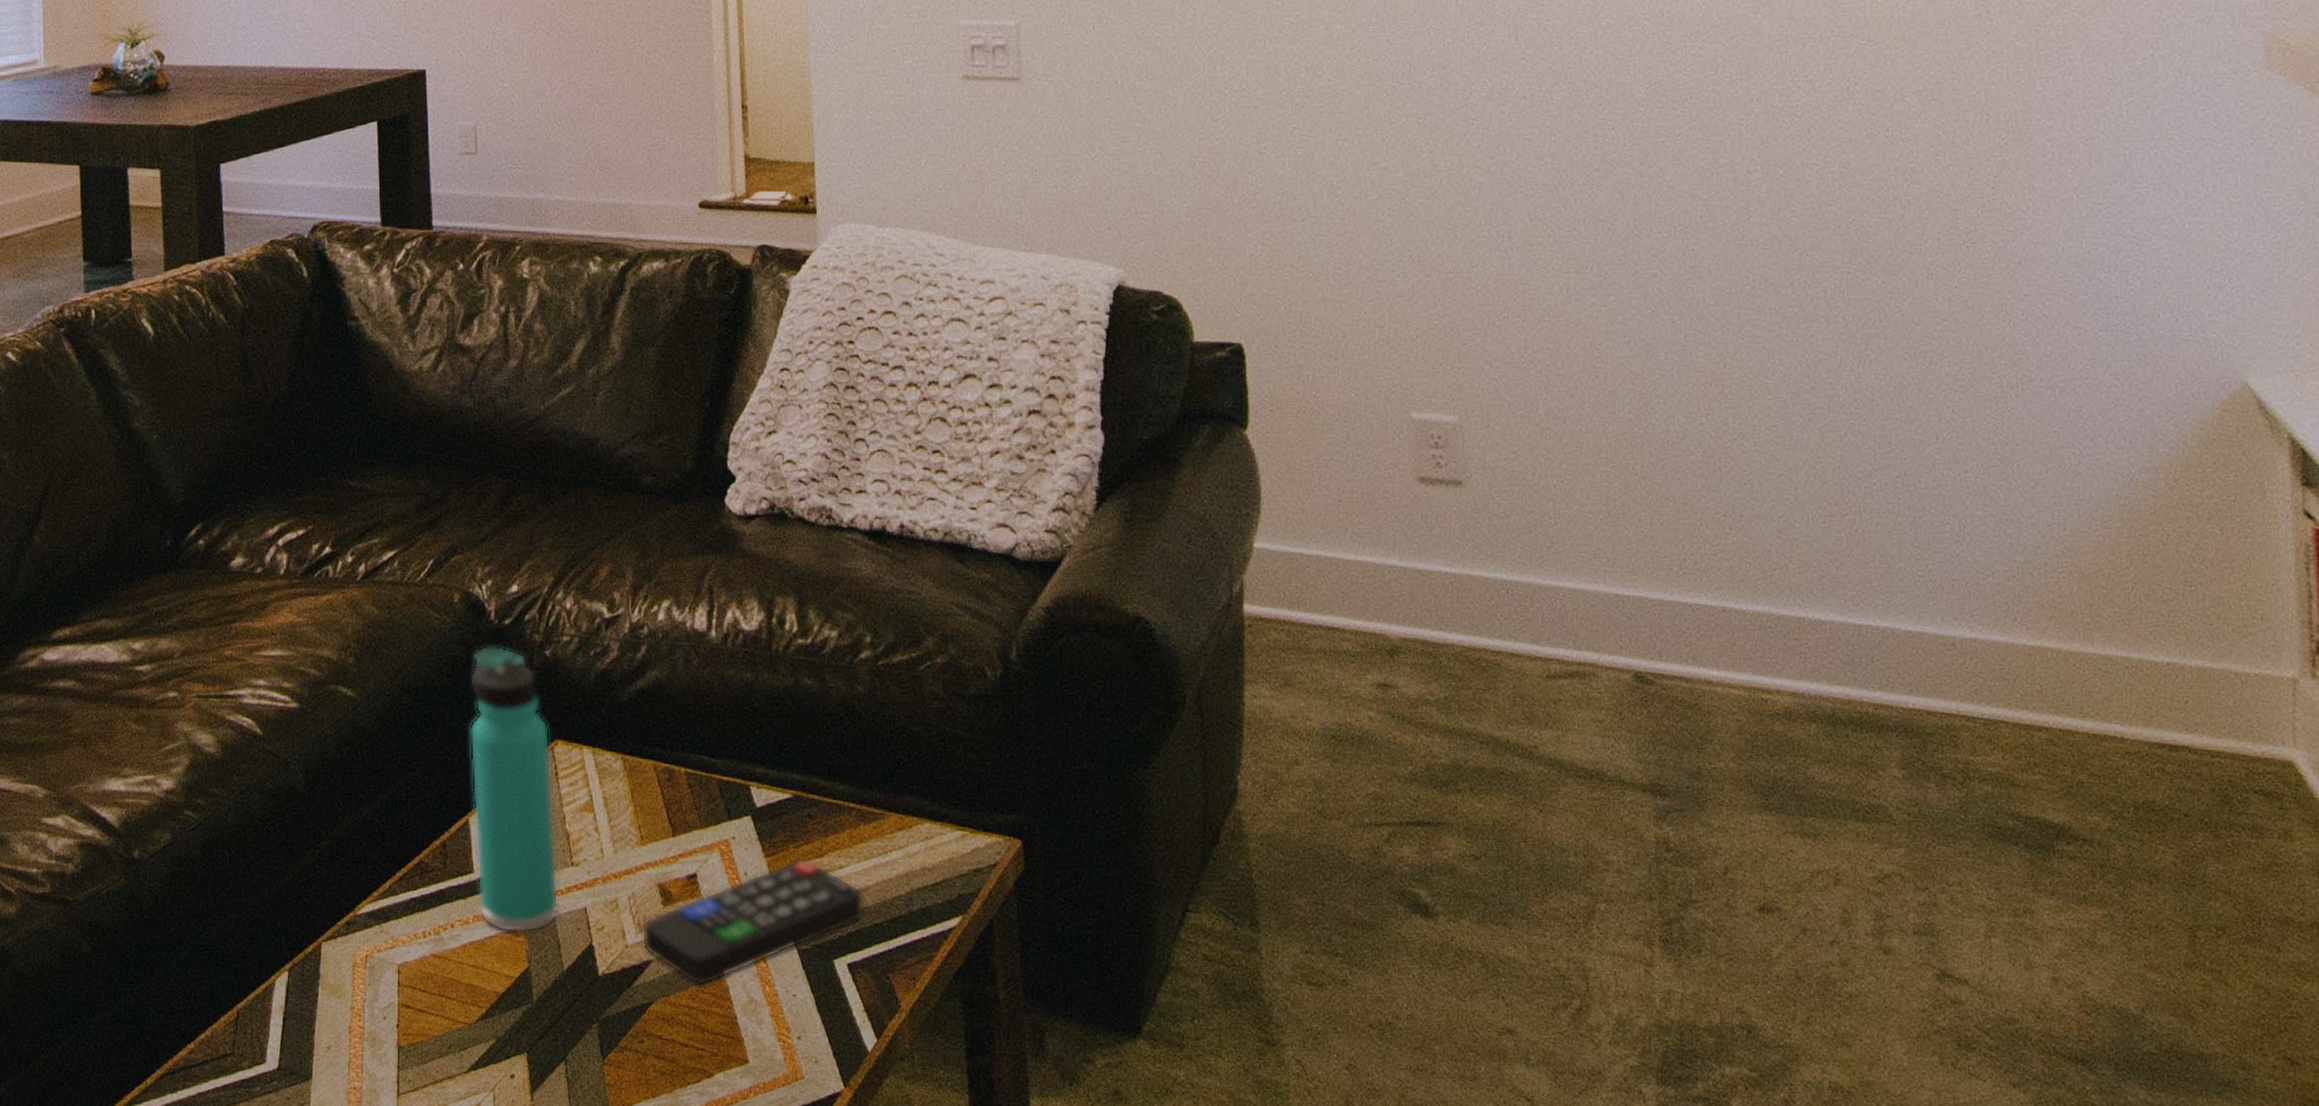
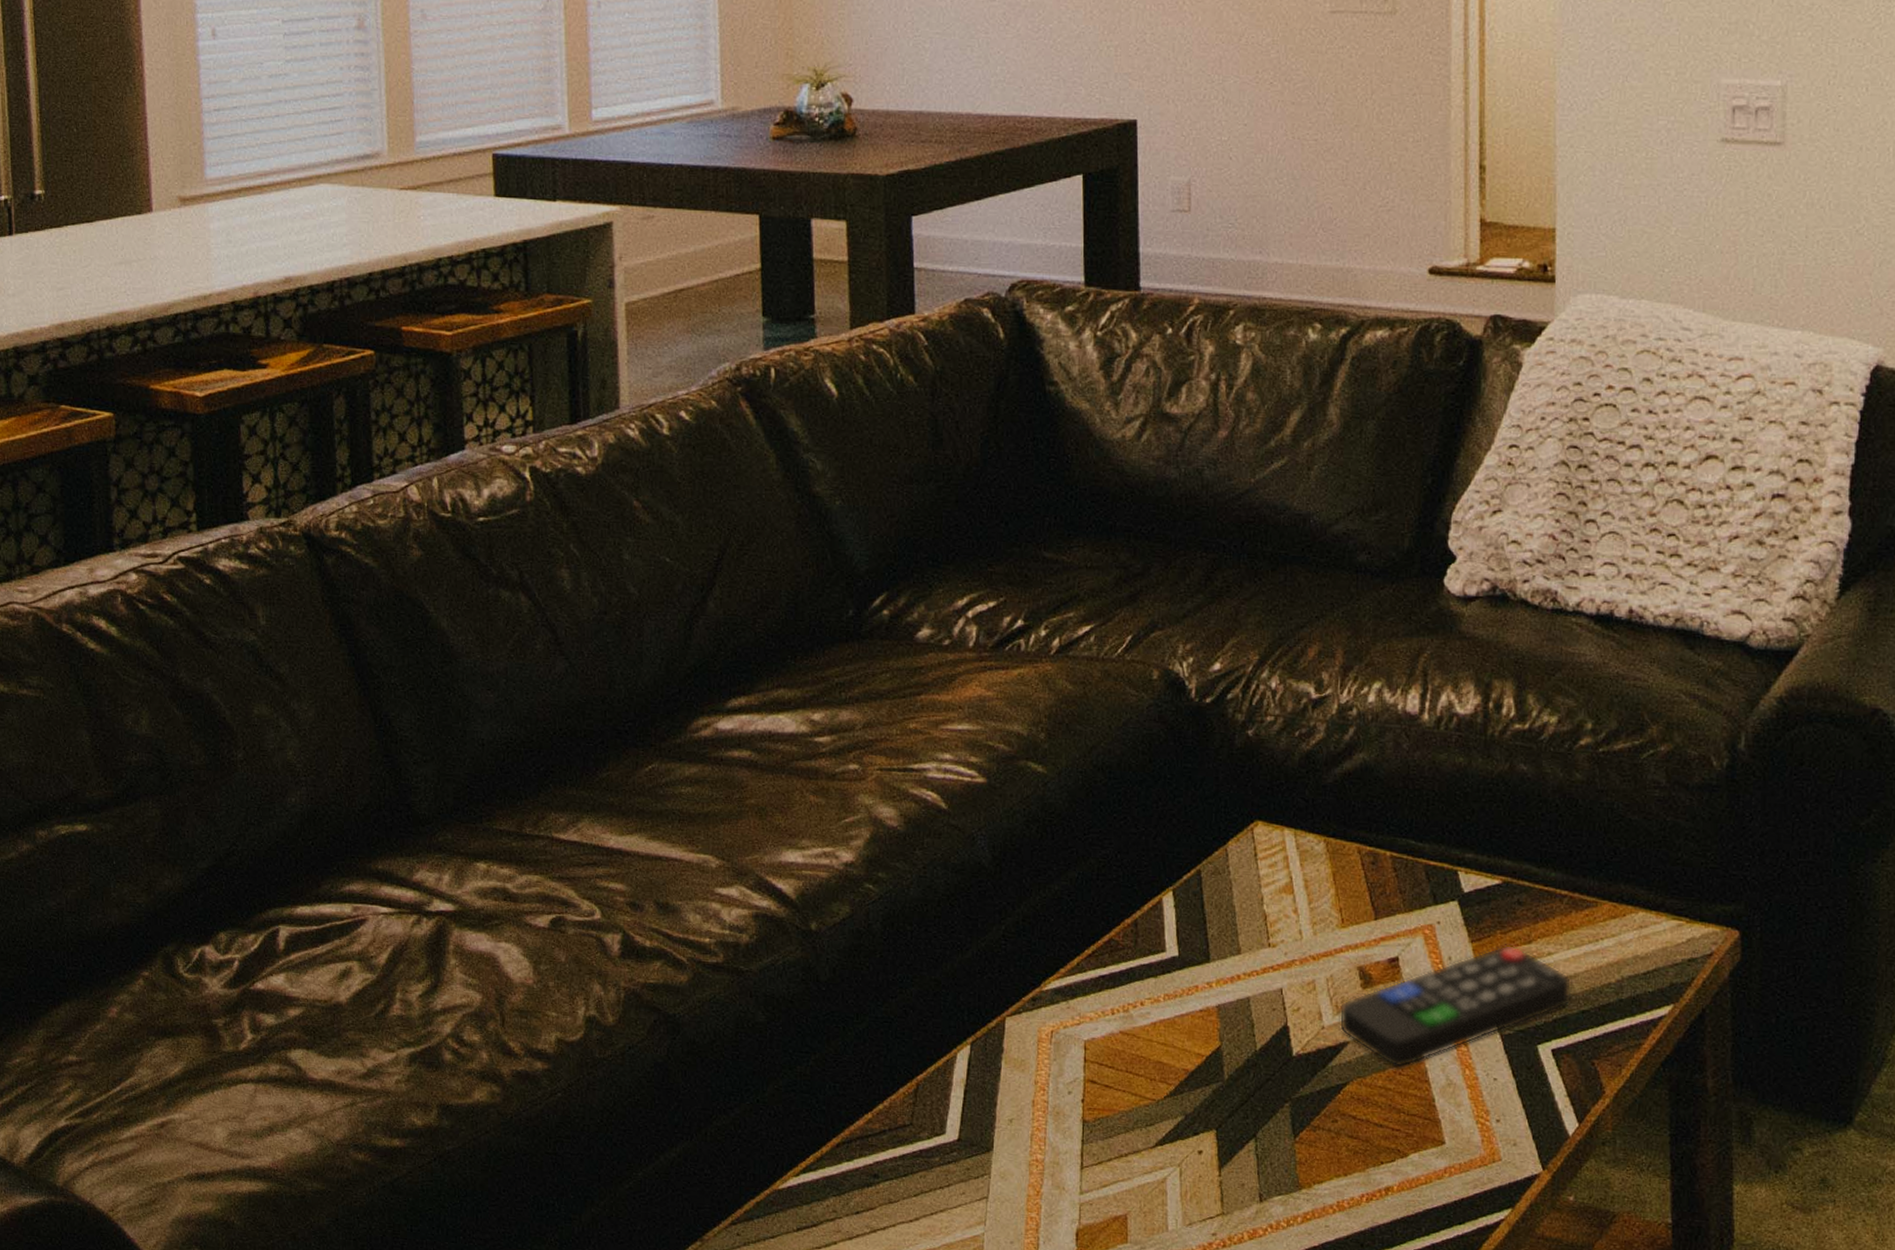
thermos bottle: present [470,645,559,933] -> none [1165,724,1254,1013]

